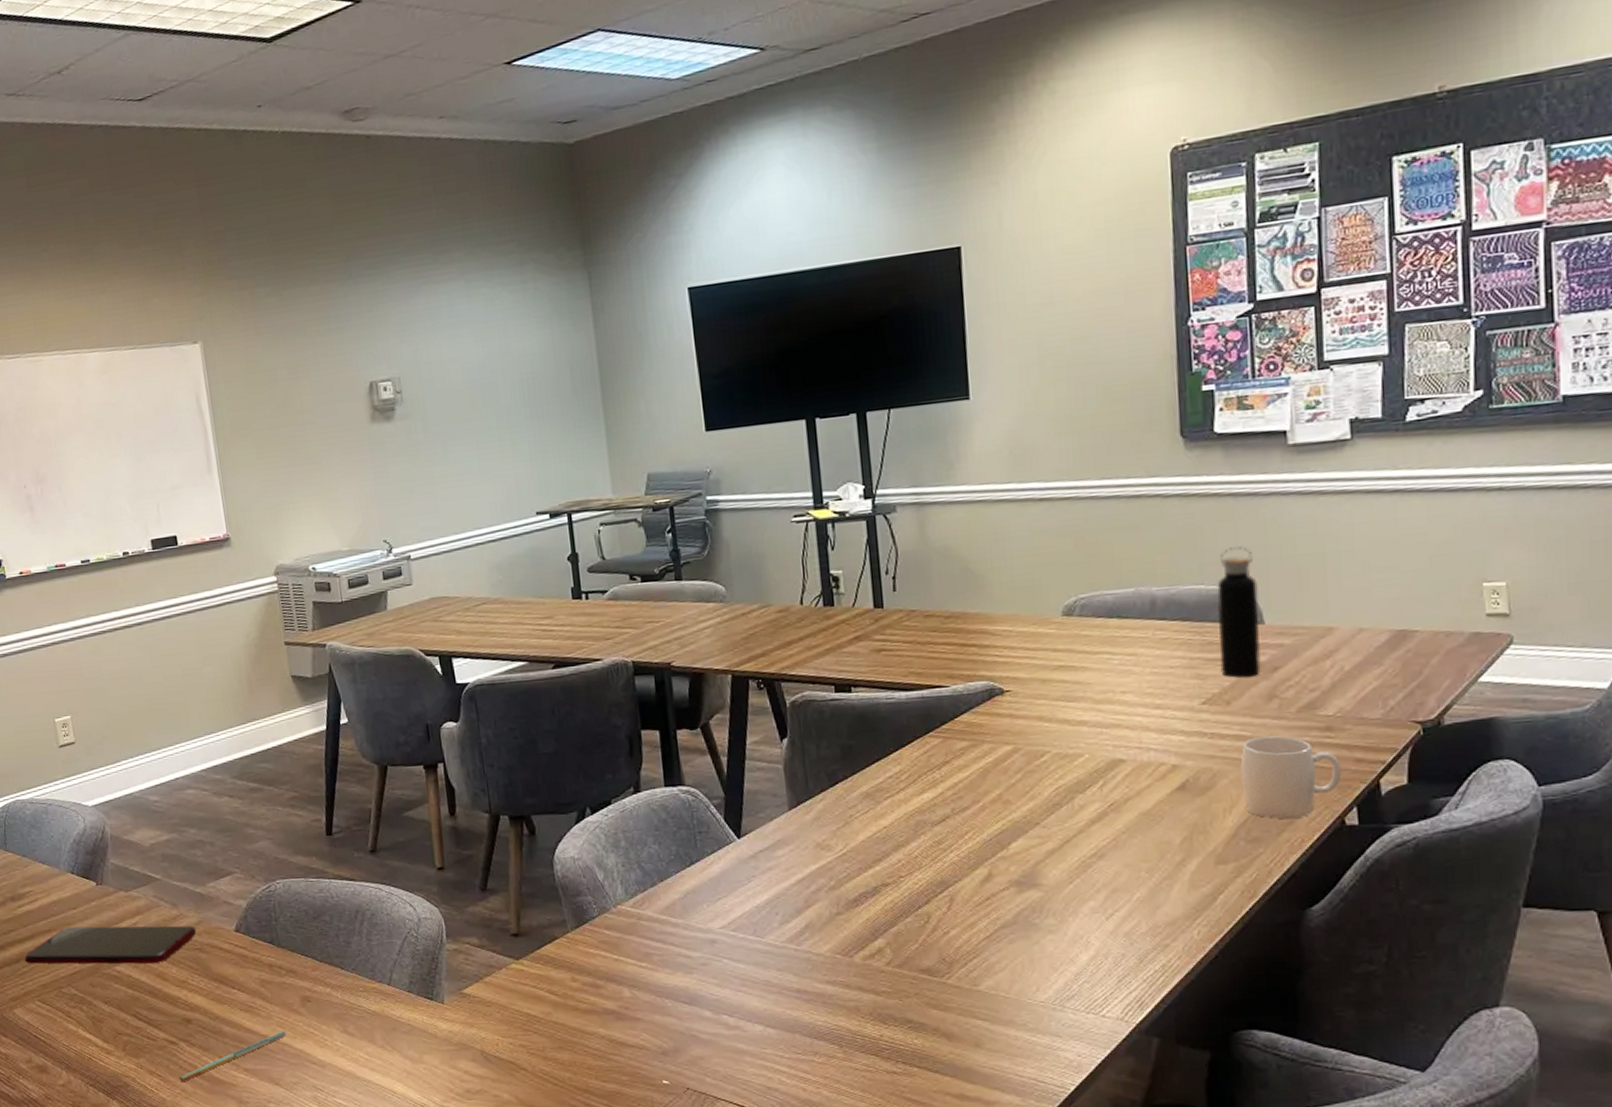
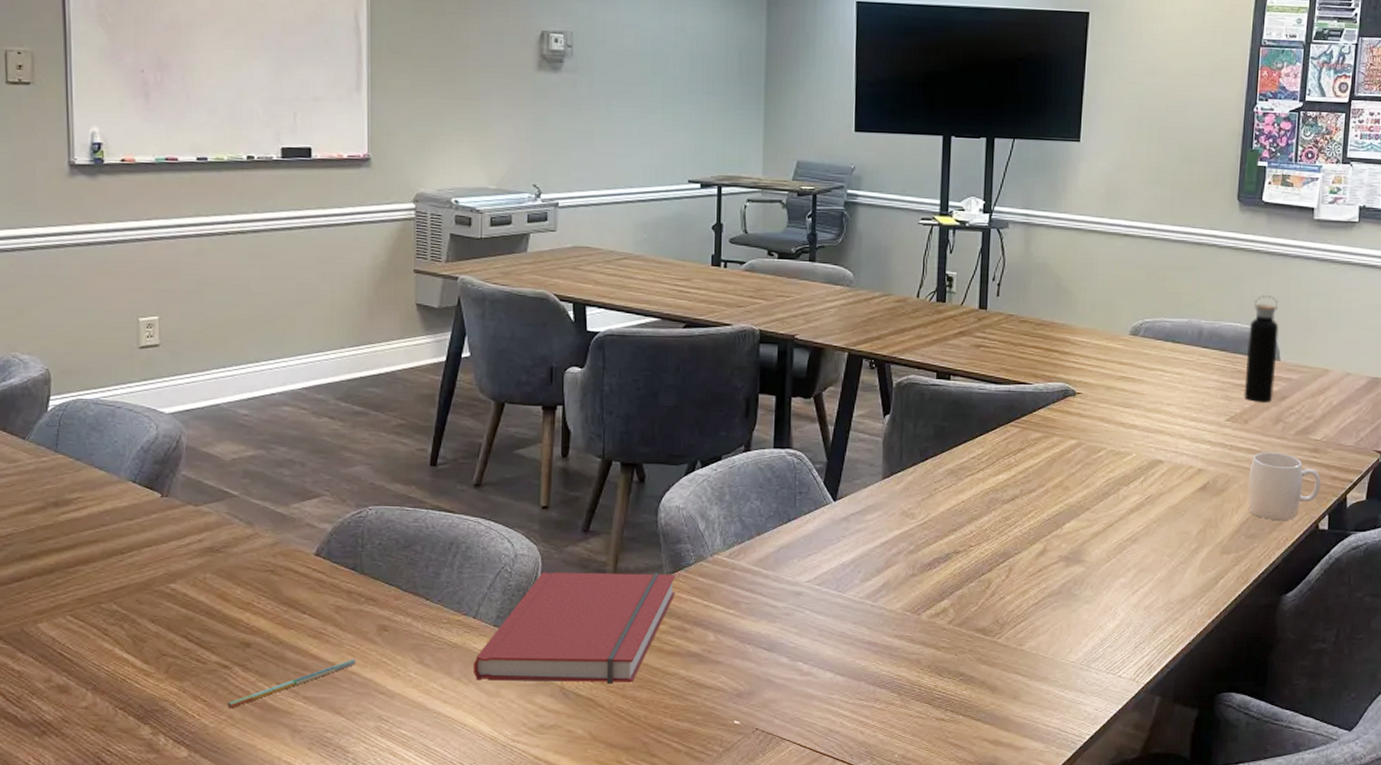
smartphone: present [24,925,197,964] -> none [61,539,271,583]
book: none [393,928,583,1047] -> present [473,571,676,683]

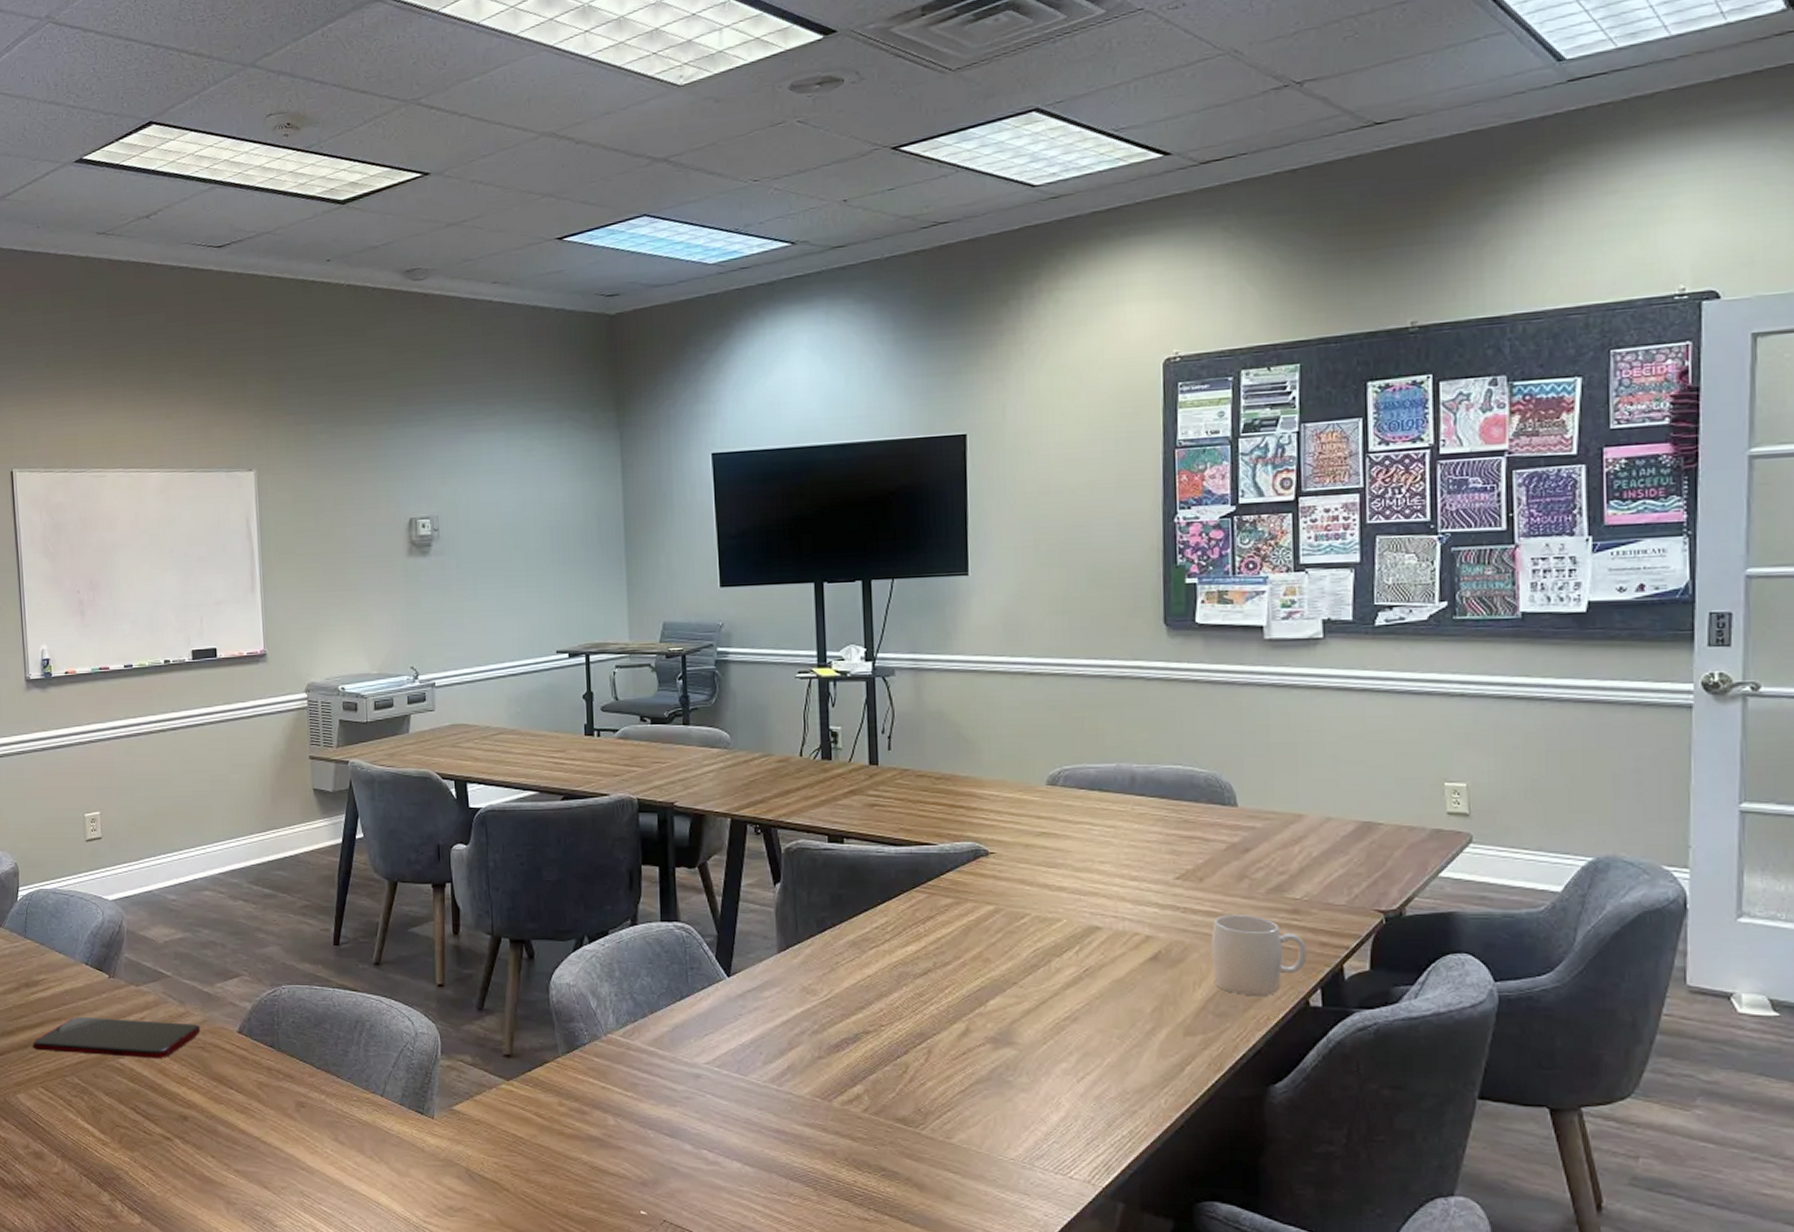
smartphone: none [61,539,271,583] -> present [33,1017,201,1058]
pen: present [228,658,356,709] -> none [171,1133,279,1179]
book: present [473,571,676,683] -> none [383,1050,572,1167]
water bottle: present [1243,295,1279,402] -> none [1193,731,1234,856]

